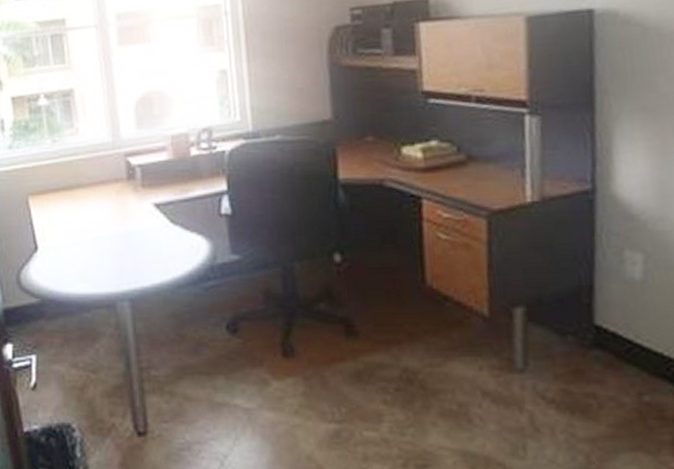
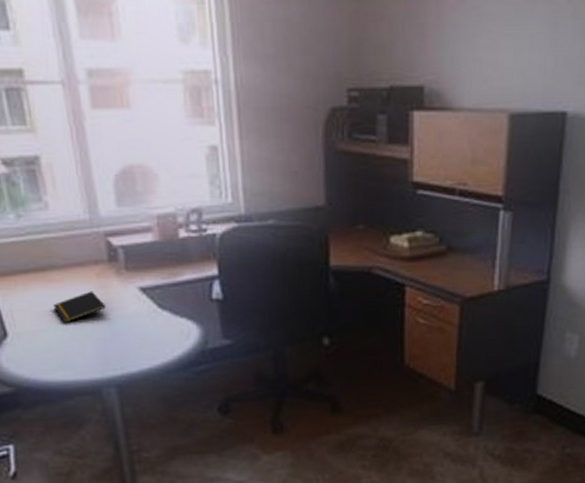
notepad: none [78,207,123,238] -> present [53,291,106,323]

